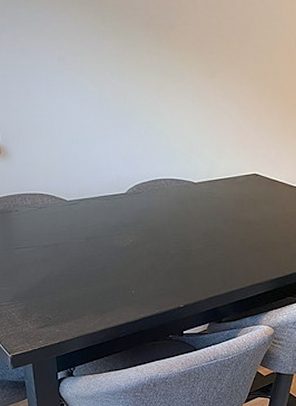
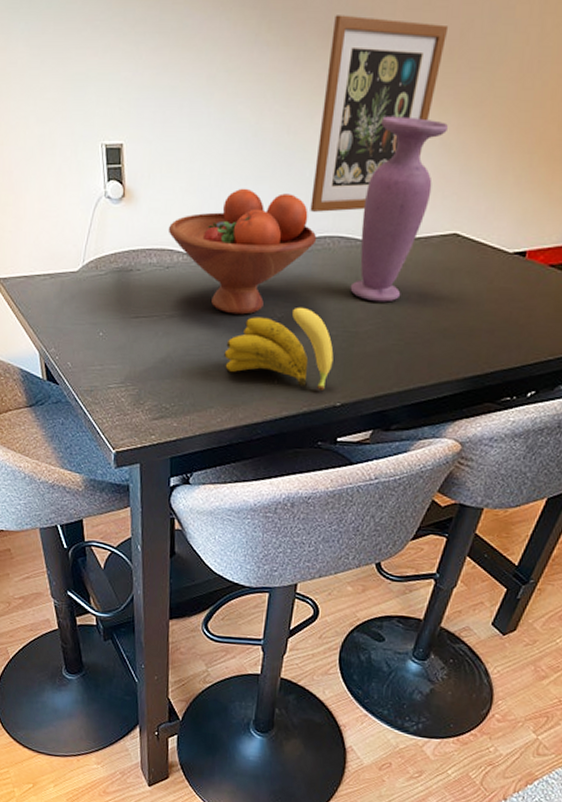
fruit bowl: none [37,144,154,242] -> present [168,188,317,315]
banana: none [91,233,175,297] -> present [224,307,334,392]
wall art: none [147,12,236,161] -> present [310,15,449,212]
vase: none [182,88,242,227] -> present [350,116,448,303]

